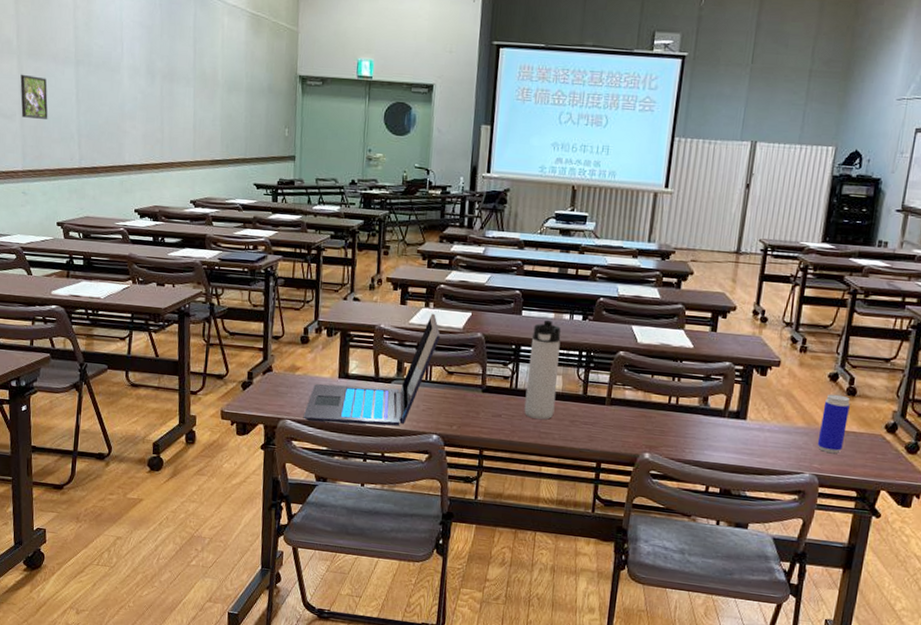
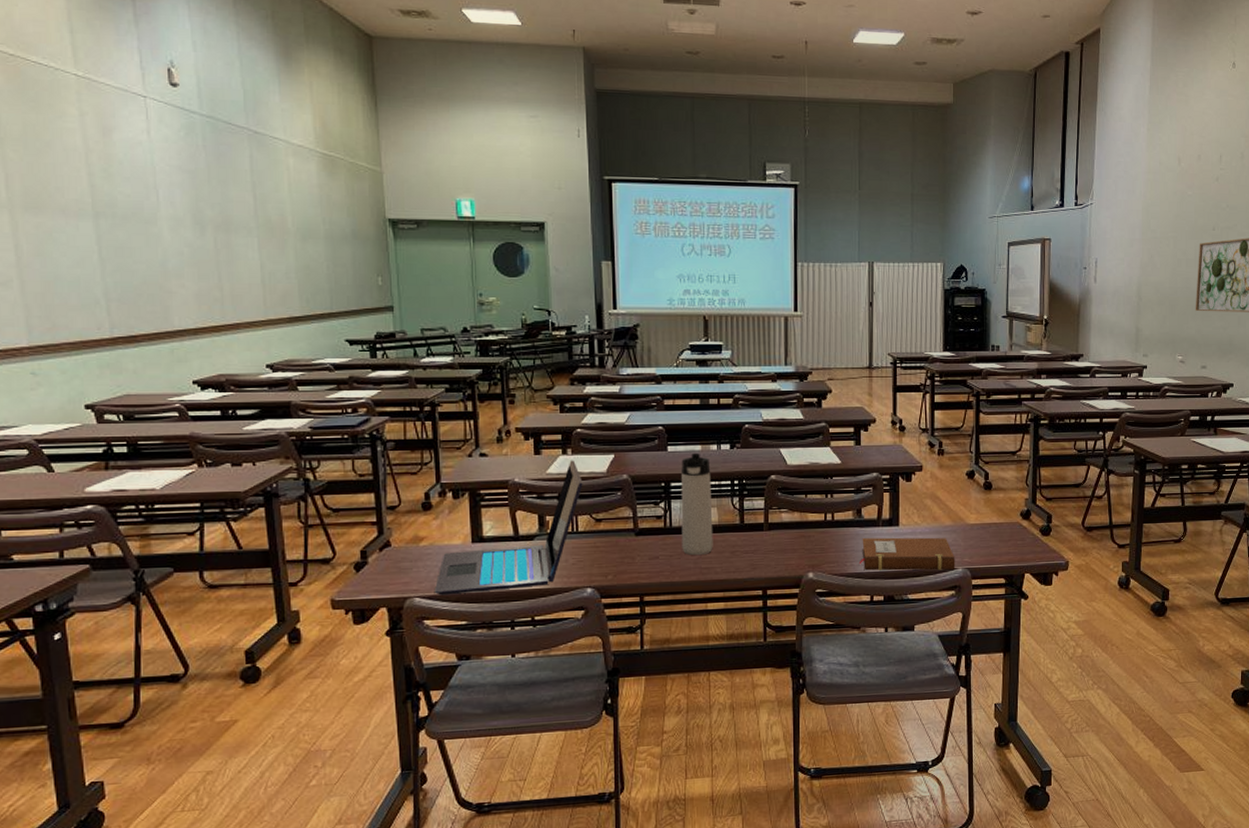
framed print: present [20,74,48,119] -> none [15,231,61,284]
notebook: none [698,427,804,474] -> present [859,537,956,571]
beverage can: present [817,394,851,453] -> none [965,490,988,546]

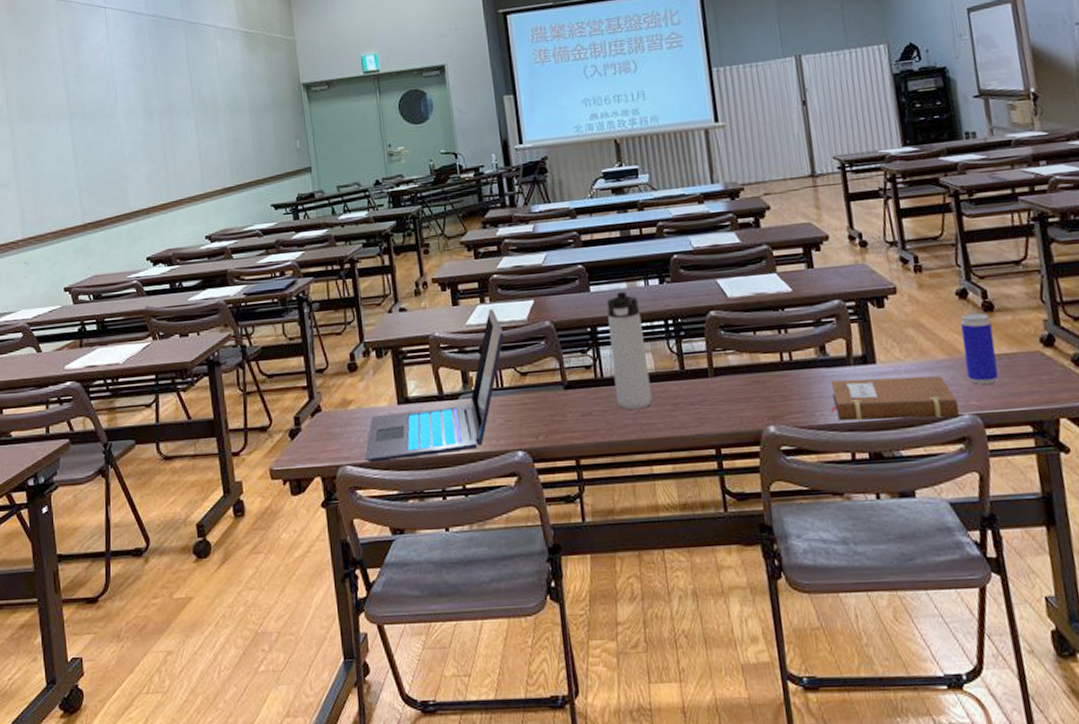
beverage can: none [965,490,988,546] -> present [960,312,999,384]

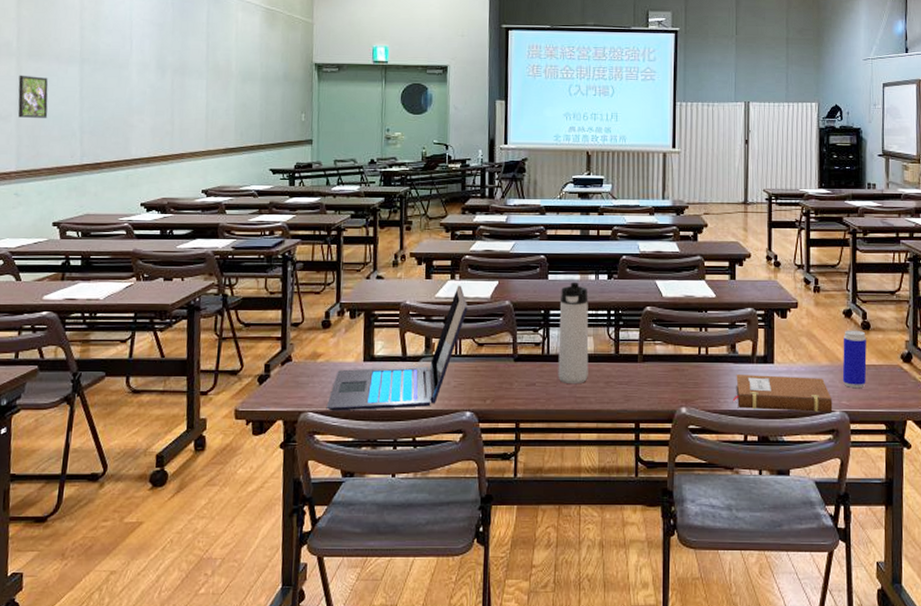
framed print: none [13,138,45,183] -> present [18,75,49,118]

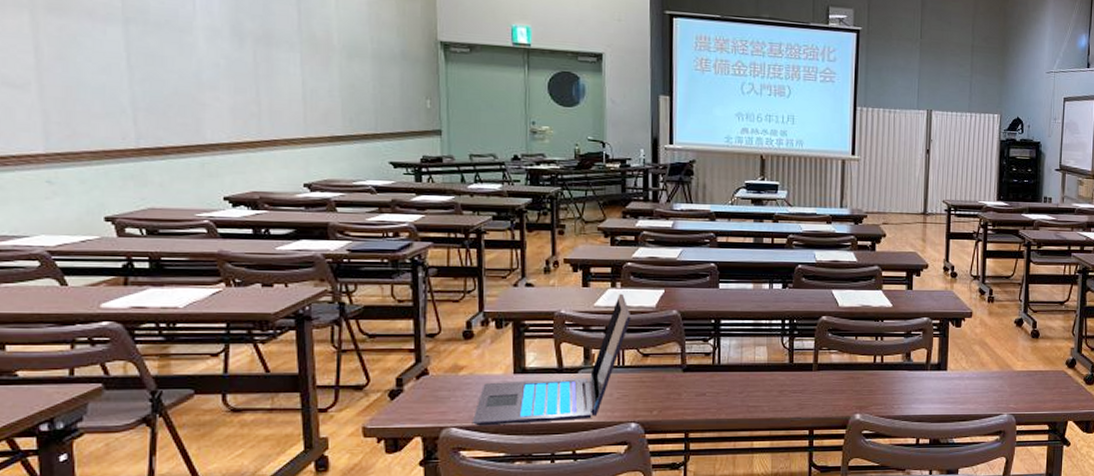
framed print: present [18,75,49,118] -> none [36,32,84,90]
thermos bottle: present [558,283,589,385] -> none [729,292,762,394]
notebook: present [732,375,833,412] -> none [906,381,1001,415]
beverage can: present [842,330,867,388] -> none [1011,338,1035,392]

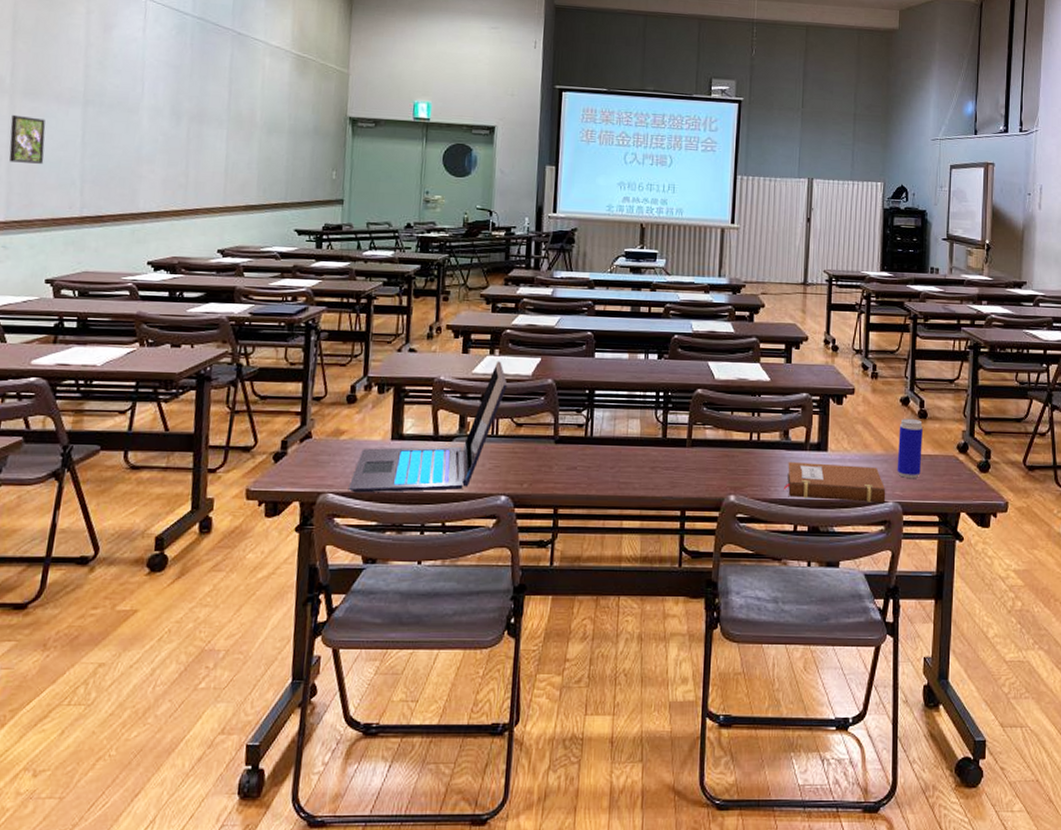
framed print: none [36,32,84,90] -> present [9,114,46,164]
notebook: none [906,381,1001,415] -> present [783,462,886,503]
beverage can: none [1011,338,1035,392] -> present [897,418,923,478]

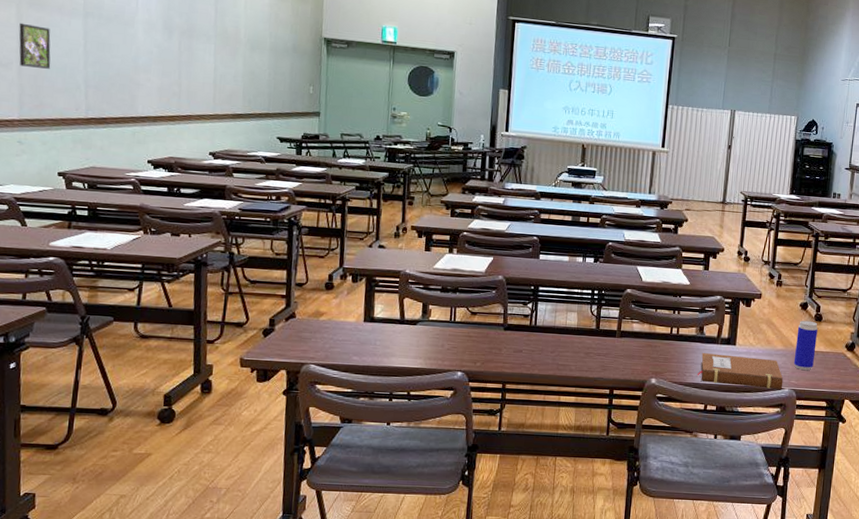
laptop: present [348,361,508,493] -> none [327,258,464,366]

